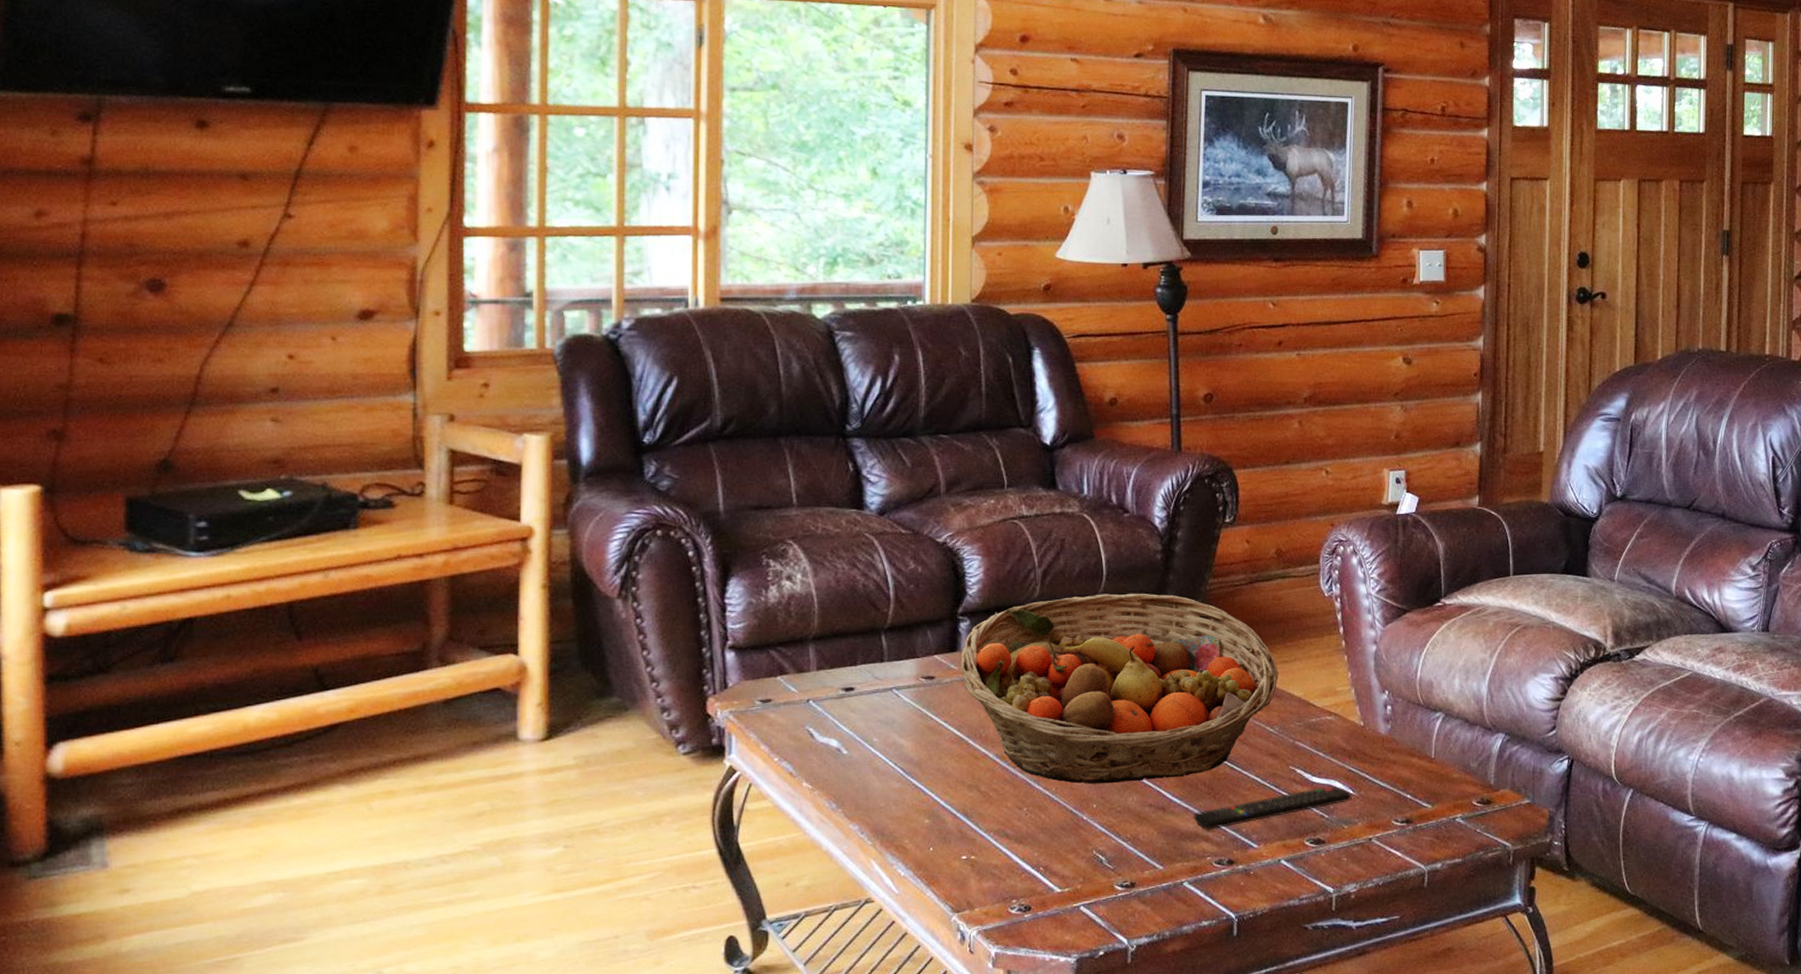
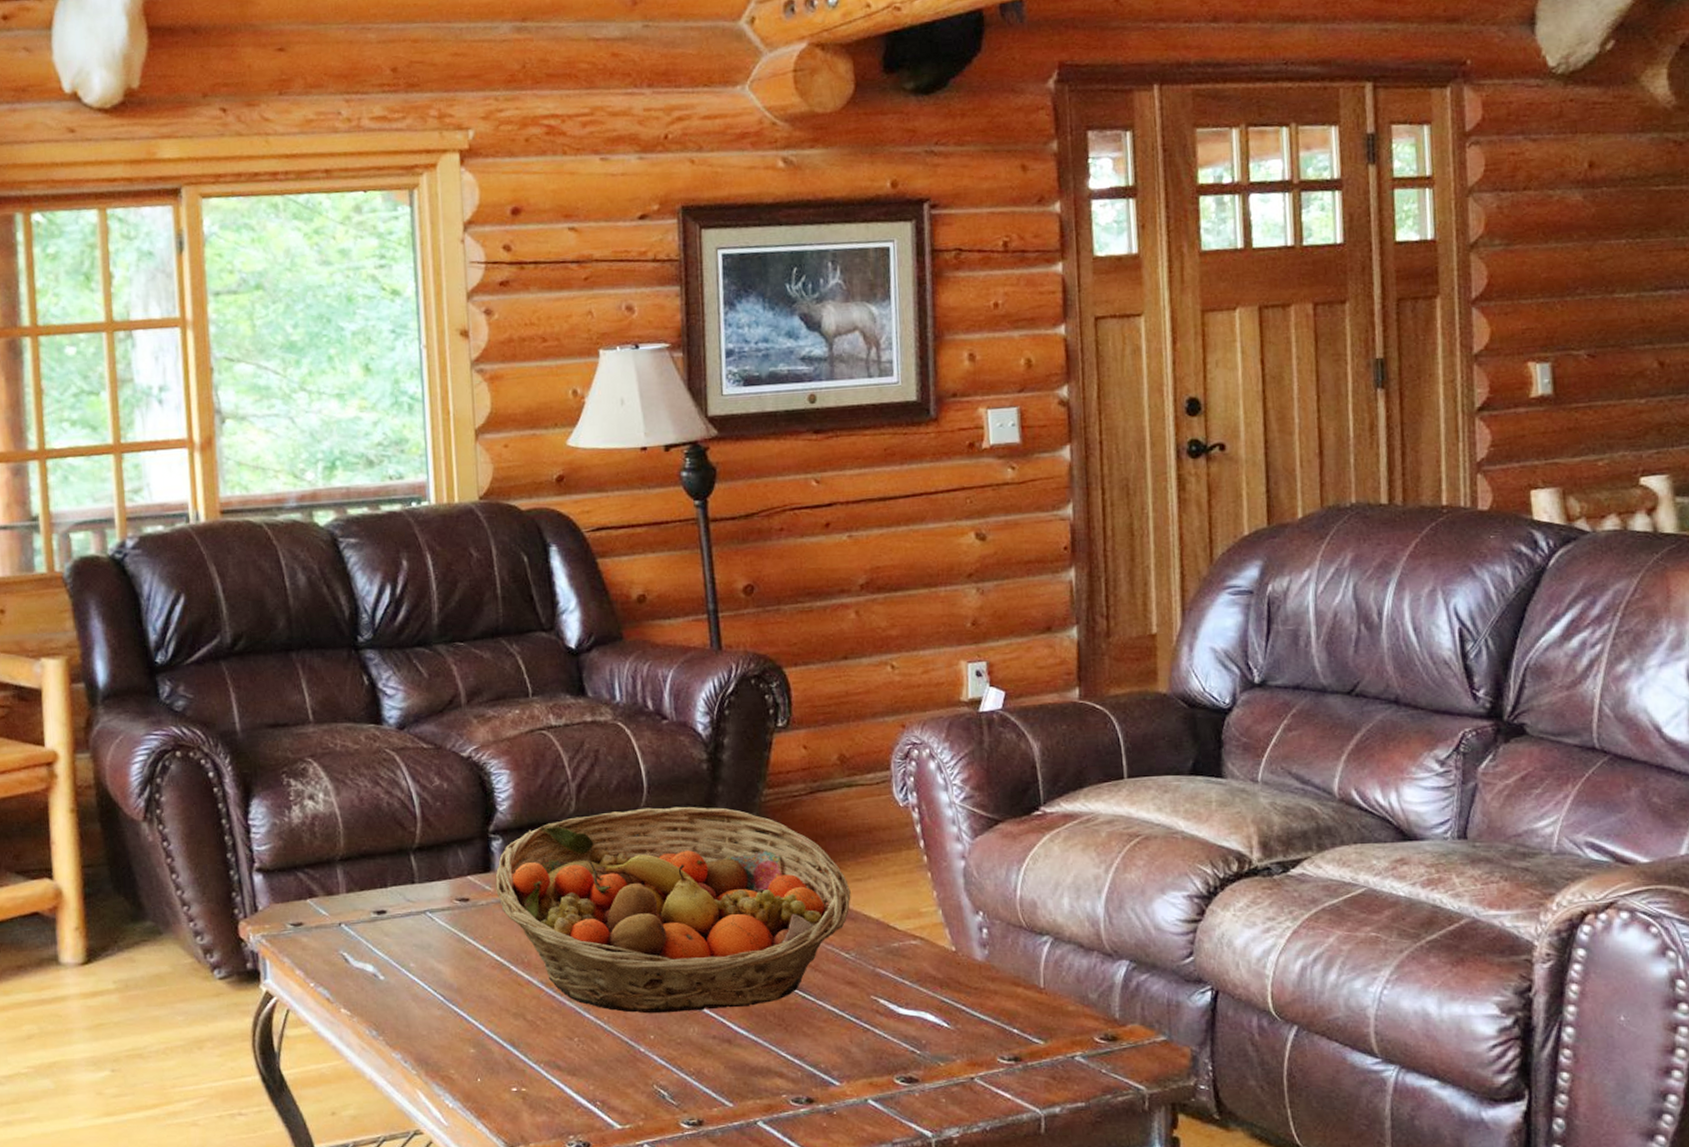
remote control: present [1193,786,1352,830] -> none [763,1018,947,1065]

